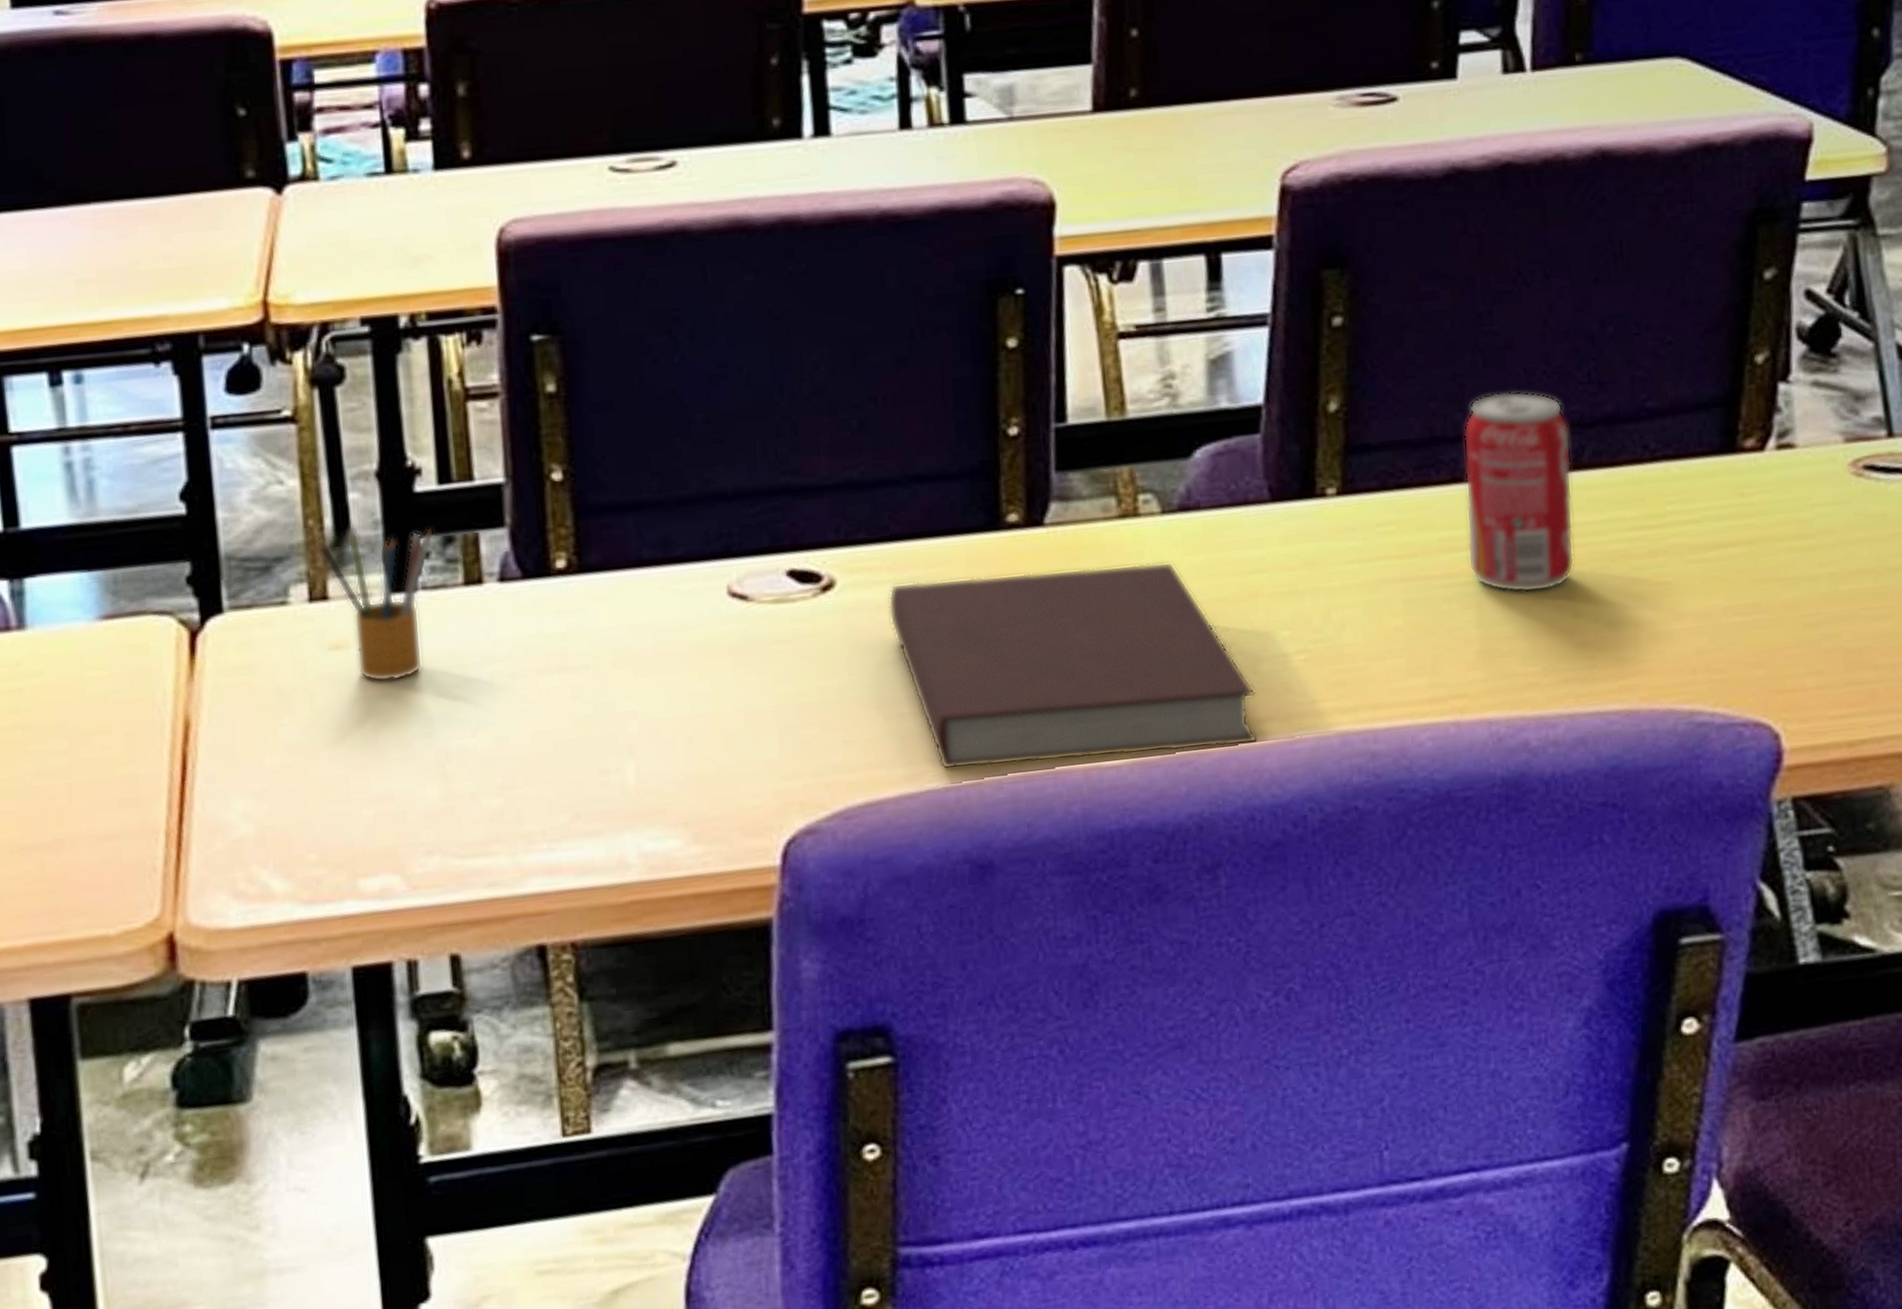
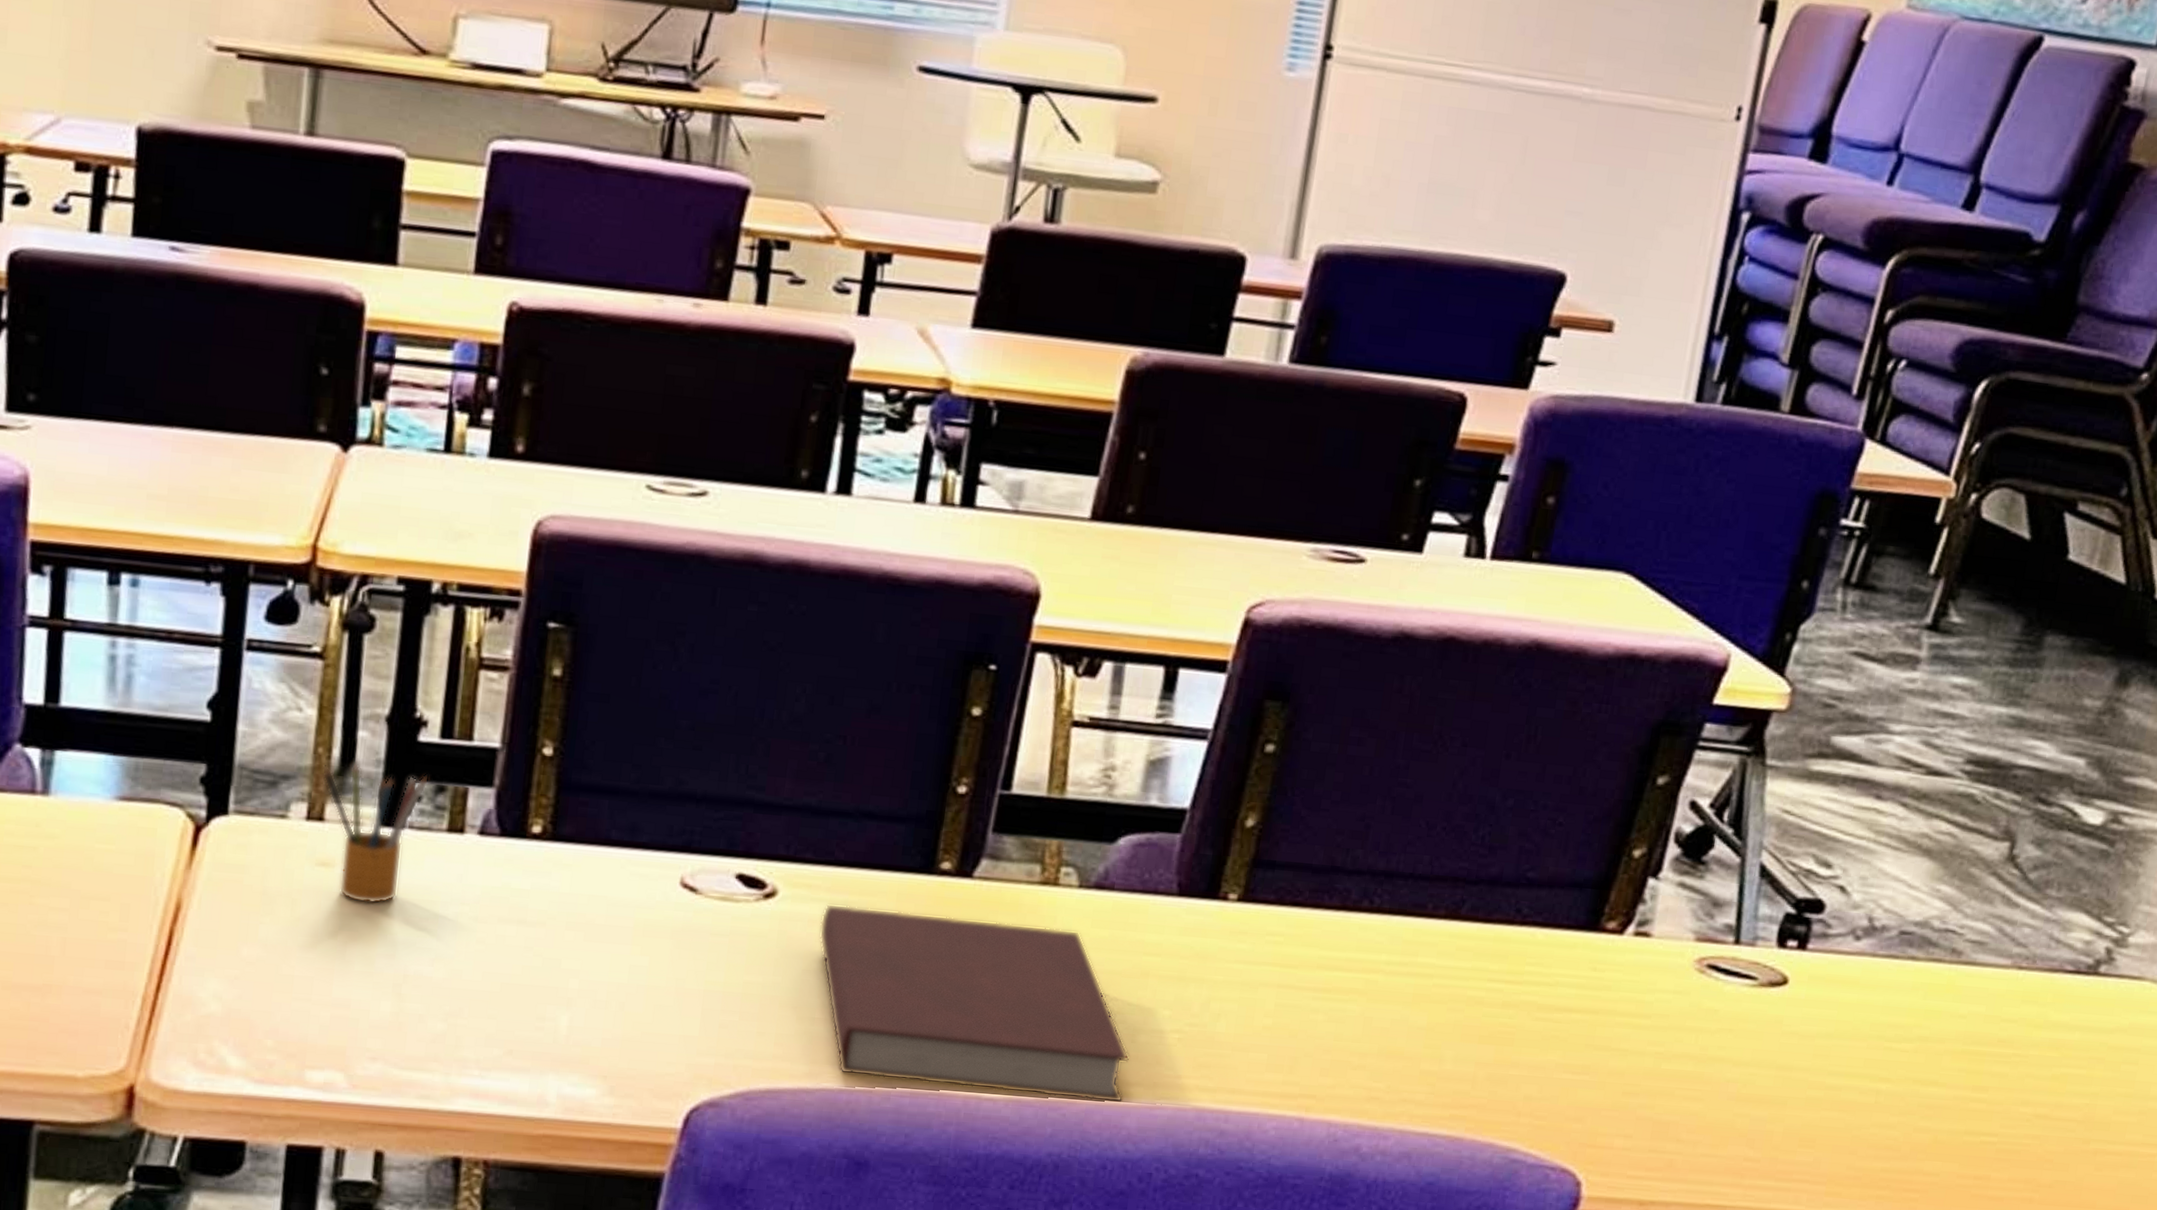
beverage can: present [1463,391,1575,593] -> none [1340,838,1456,1020]

